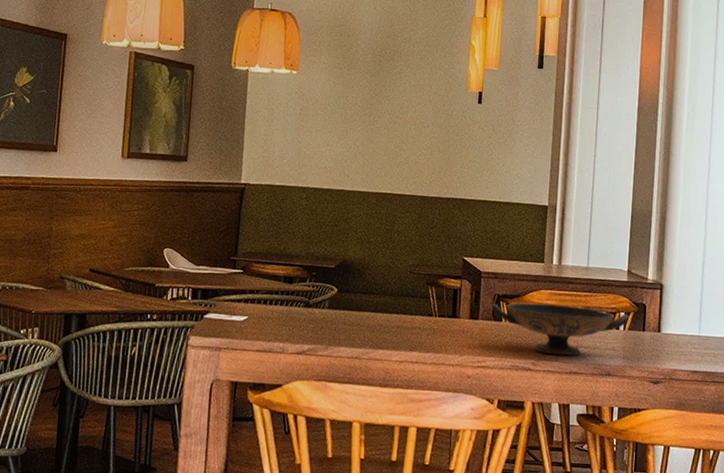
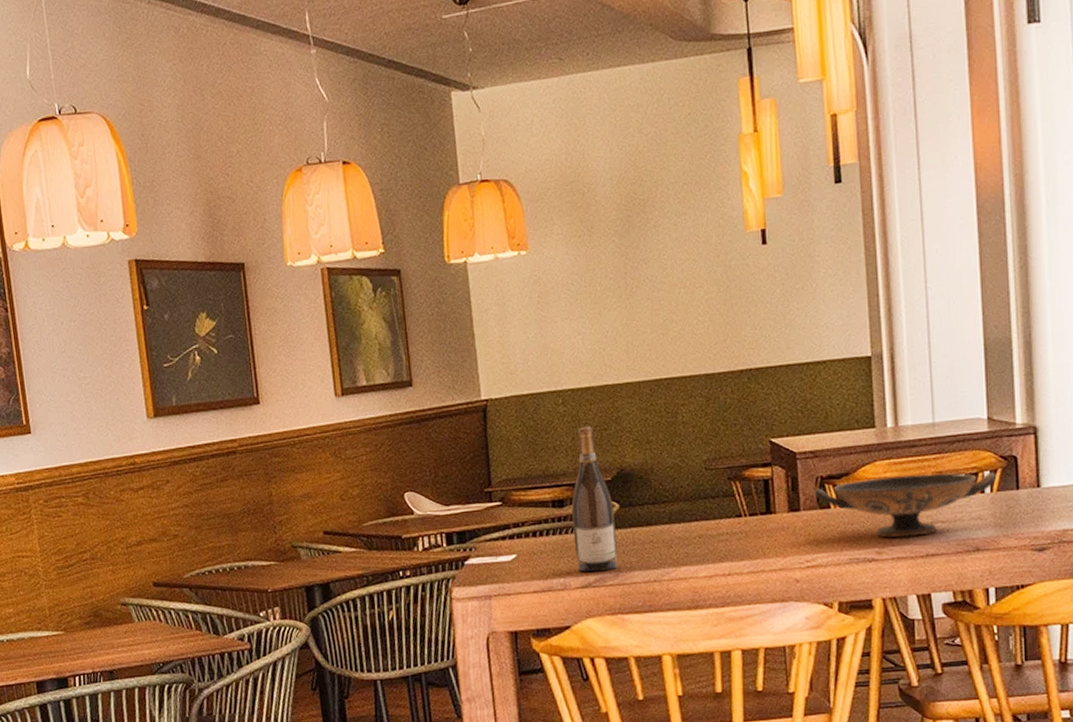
wine bottle: none [296,220,333,343] -> present [571,426,618,573]

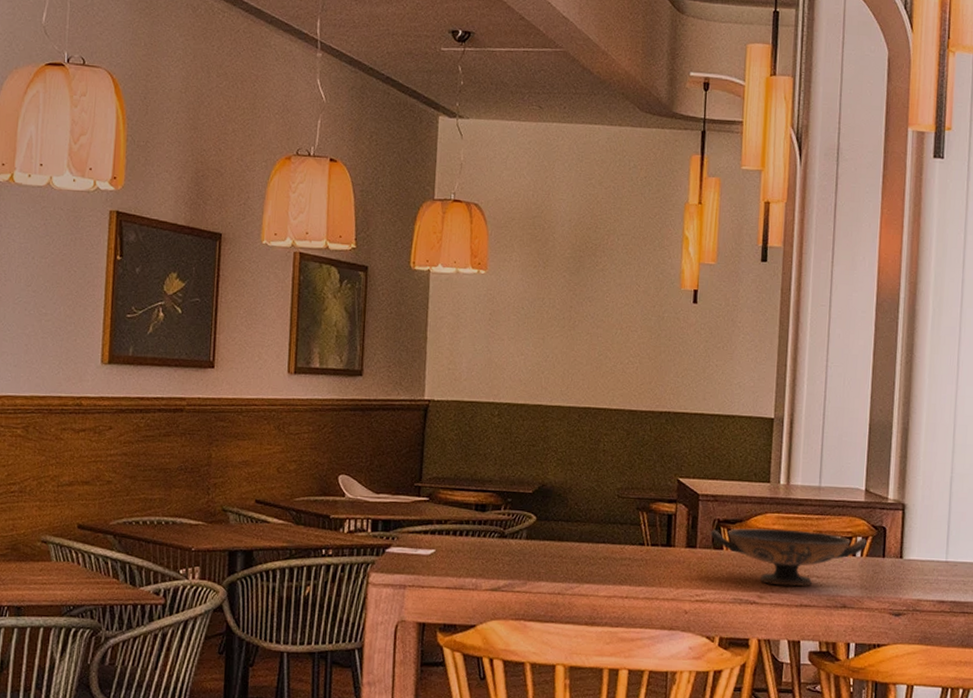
wine bottle: present [571,426,618,573] -> none [490,440,531,578]

